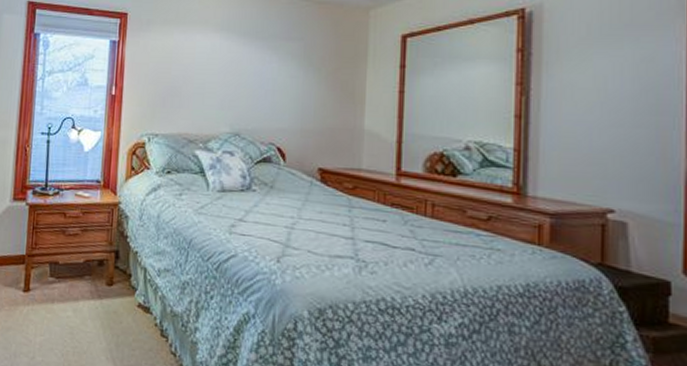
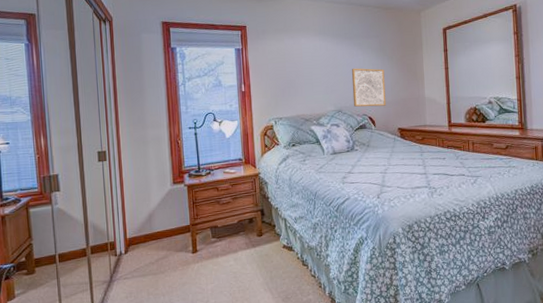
wall art: none [257,79,307,135] -> present [351,68,387,107]

